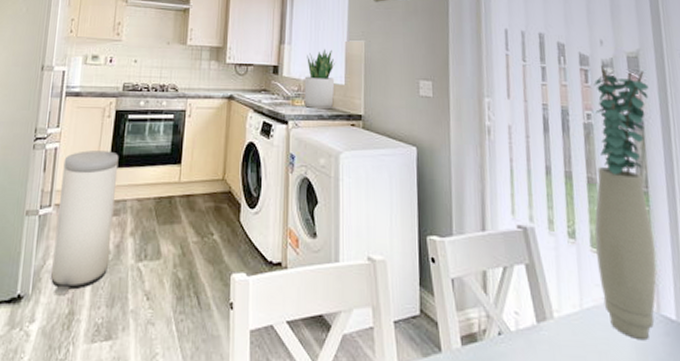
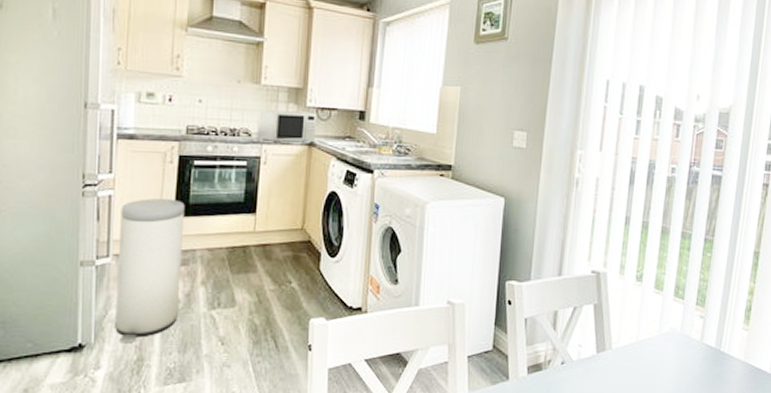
microwave: none [183,66,236,96] -> present [257,109,317,142]
planter: present [304,49,335,110] -> none [391,95,427,159]
vase: present [594,66,657,341] -> none [657,121,733,364]

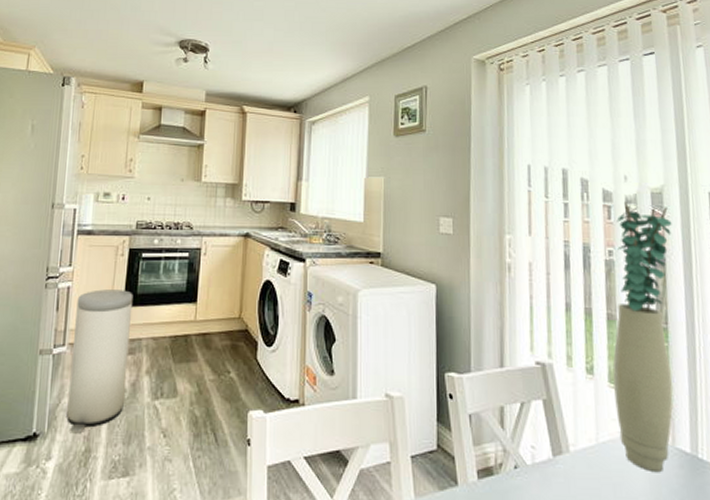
microwave: present [257,109,317,142] -> none [198,204,252,234]
vase: none [657,121,733,364] -> present [612,202,673,473]

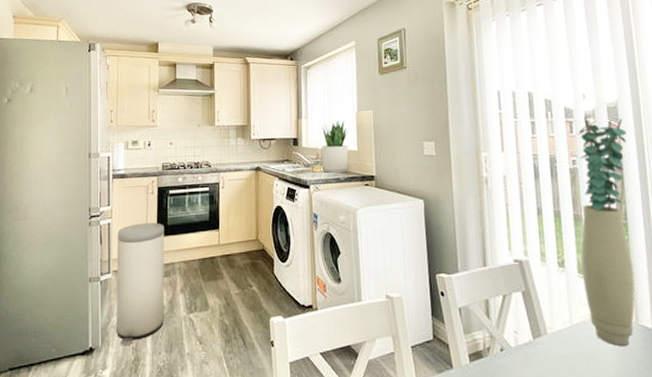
planter: none [322,186,354,247] -> present [321,120,349,174]

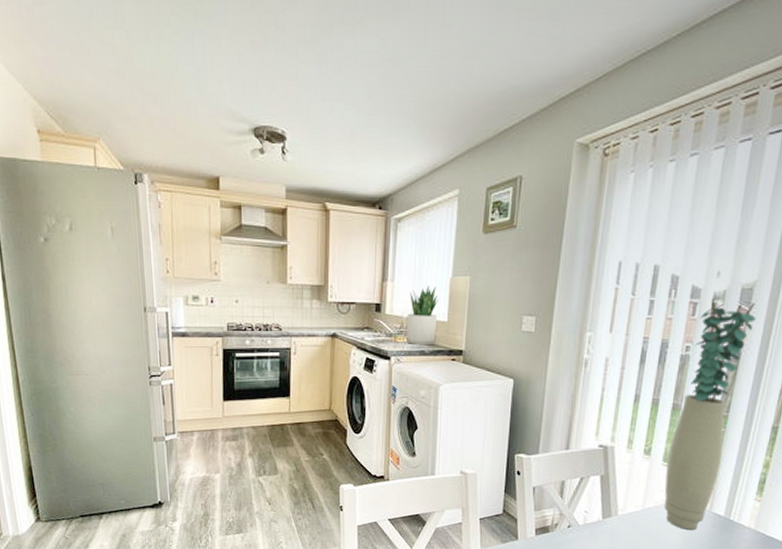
pedal bin: present [116,223,165,345] -> none [180,386,233,501]

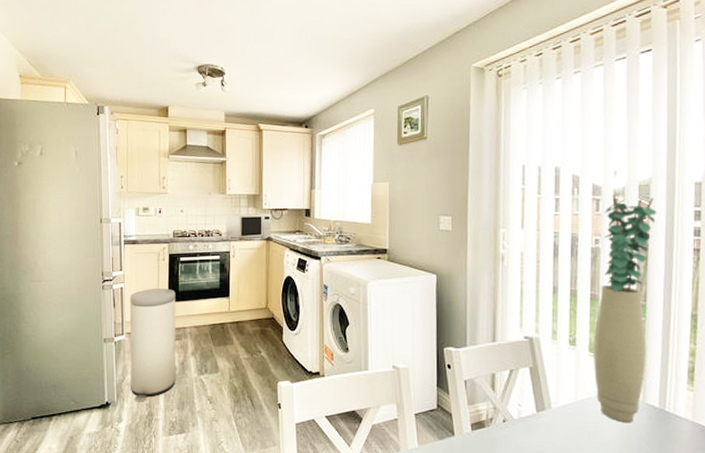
pedal bin: none [180,386,233,501] -> present [129,288,176,401]
microwave: none [286,306,338,334] -> present [225,213,272,239]
planter: present [406,286,438,346] -> none [334,192,362,246]

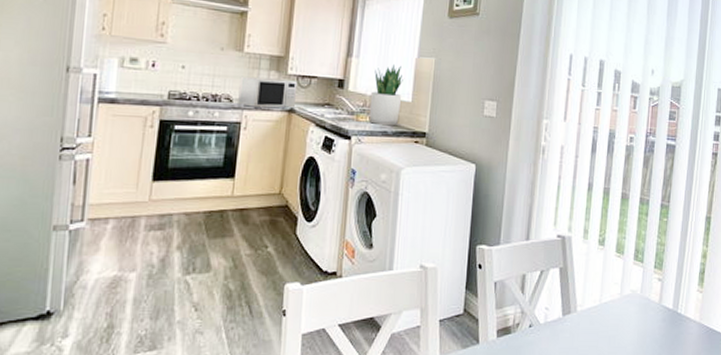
pedal bin: present [129,288,176,401] -> none [86,162,164,309]
planter: none [334,192,362,246] -> present [369,65,403,126]
vase: present [593,195,657,423] -> none [618,94,685,326]

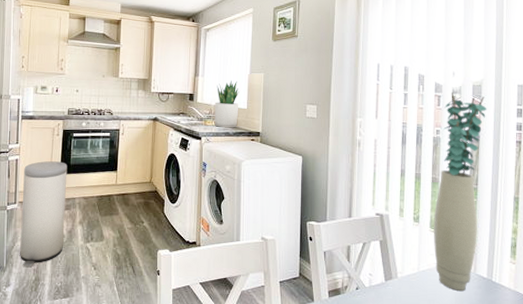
pedal bin: none [86,162,164,309] -> present [20,161,68,267]
microwave: present [238,76,298,108] -> none [117,95,159,118]
vase: none [618,94,685,326] -> present [434,92,487,292]

